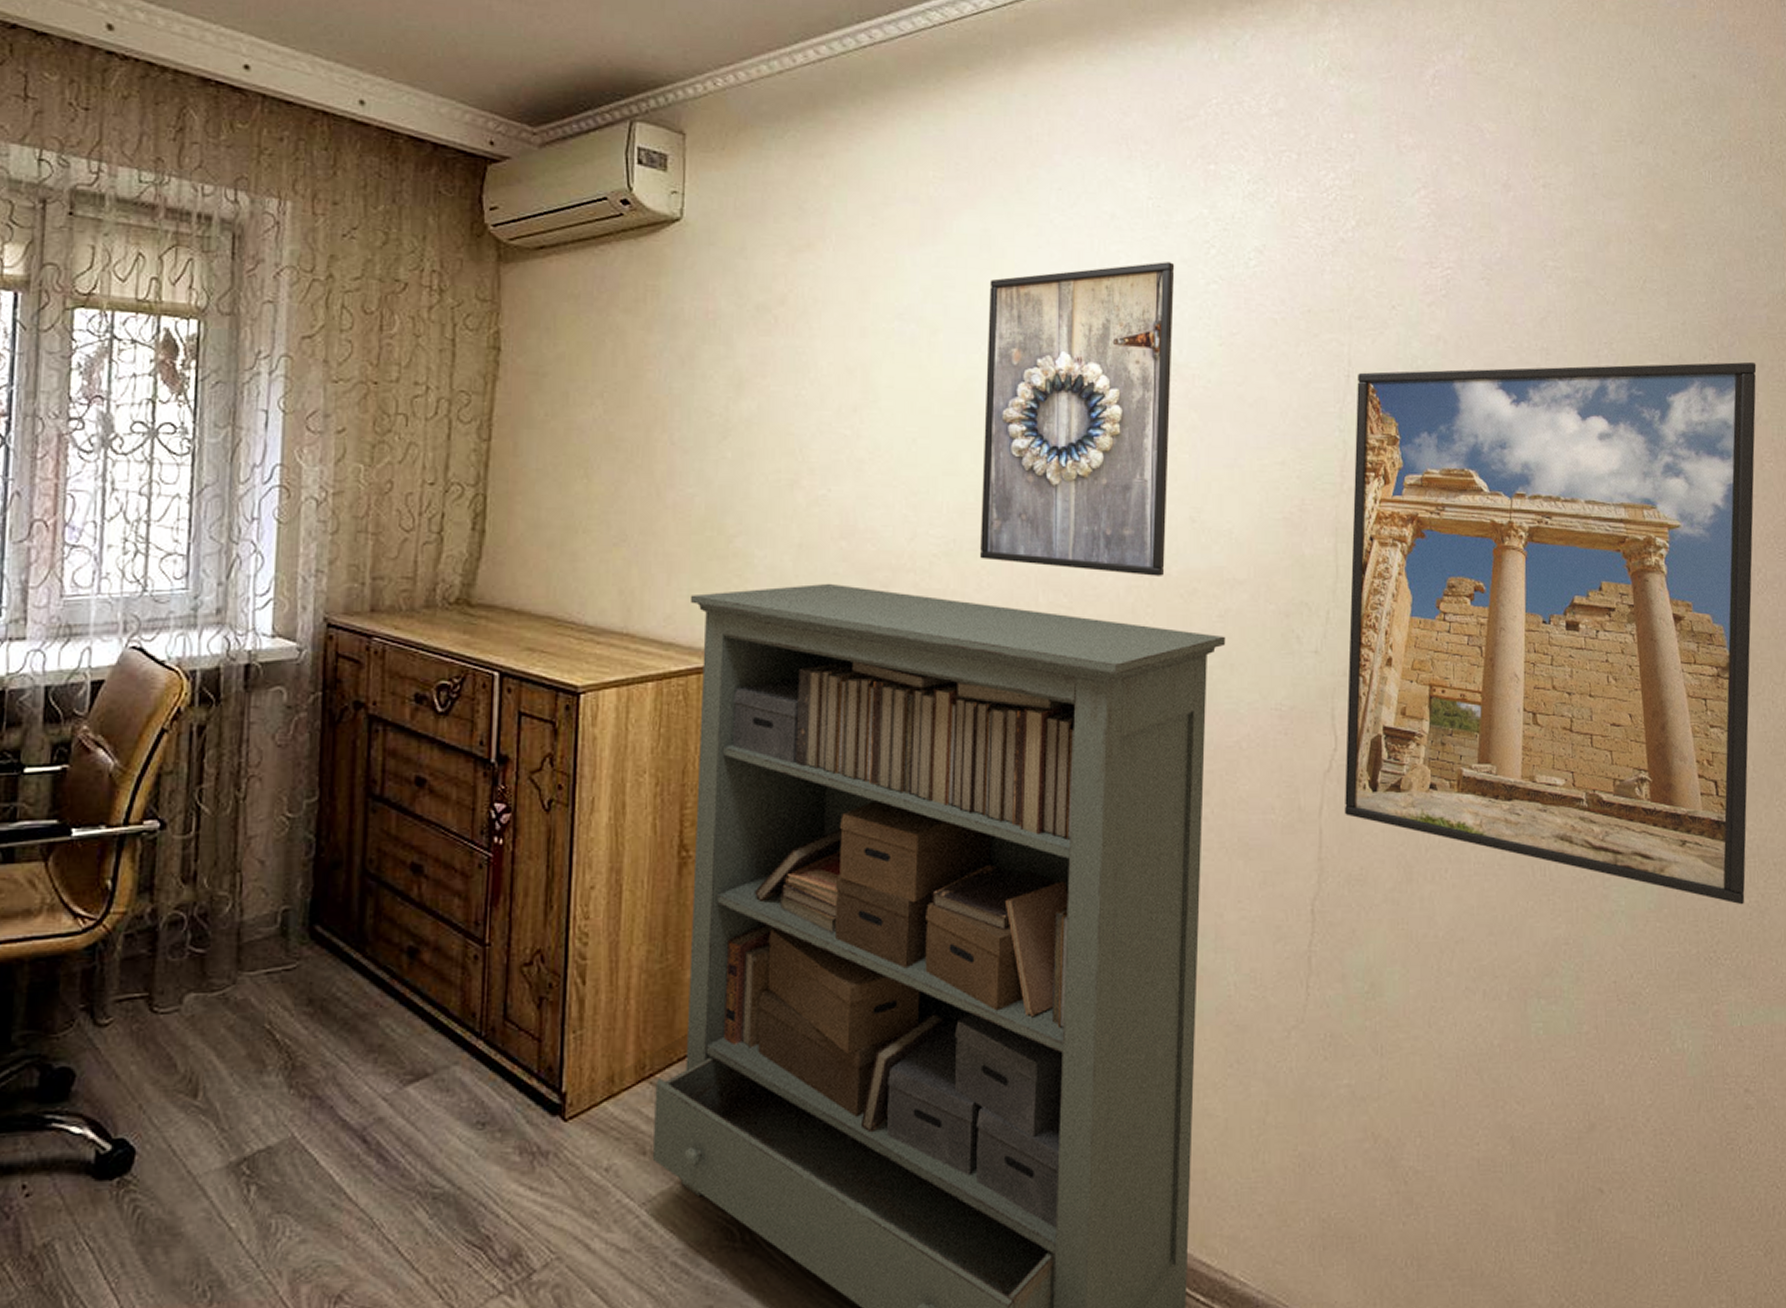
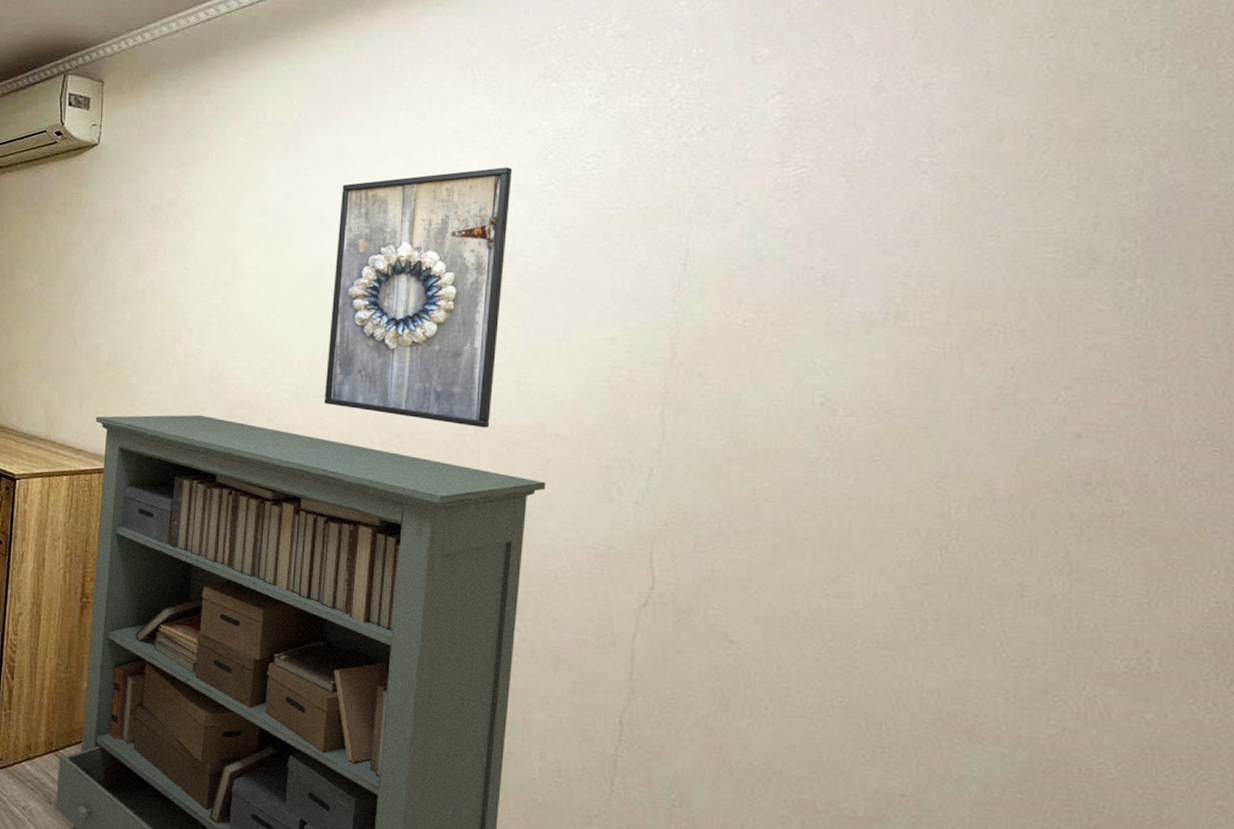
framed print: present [1345,361,1757,905] -> none [659,255,1196,795]

